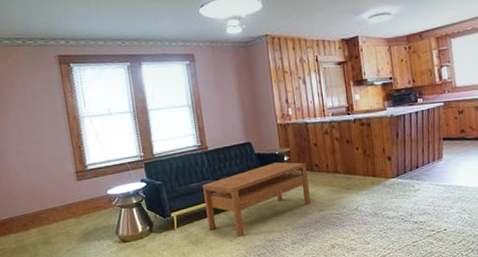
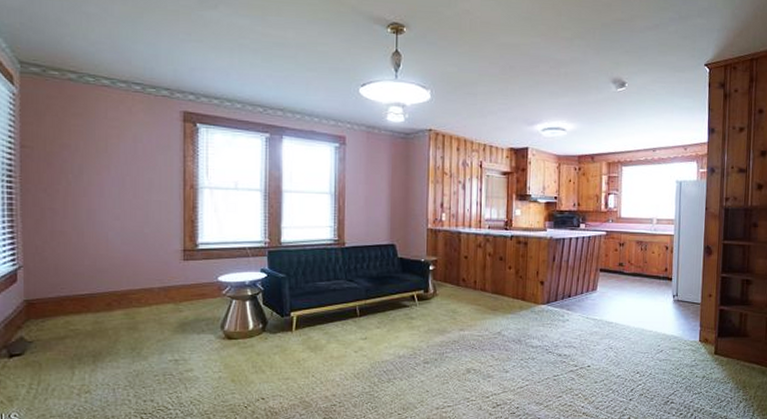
coffee table: present [202,162,311,237] -> none [332,271,453,348]

